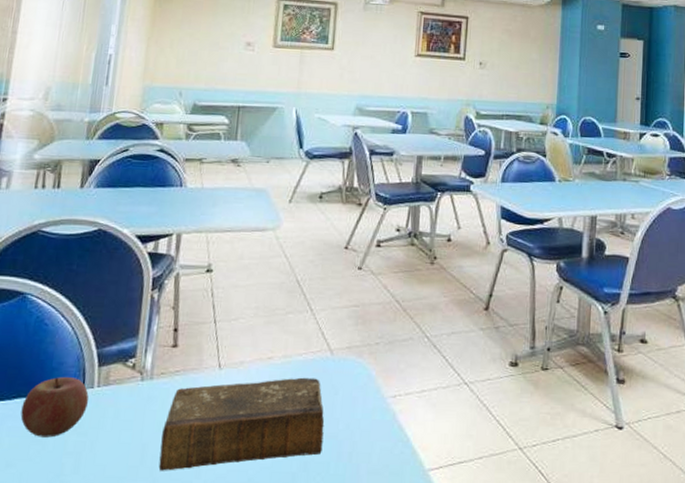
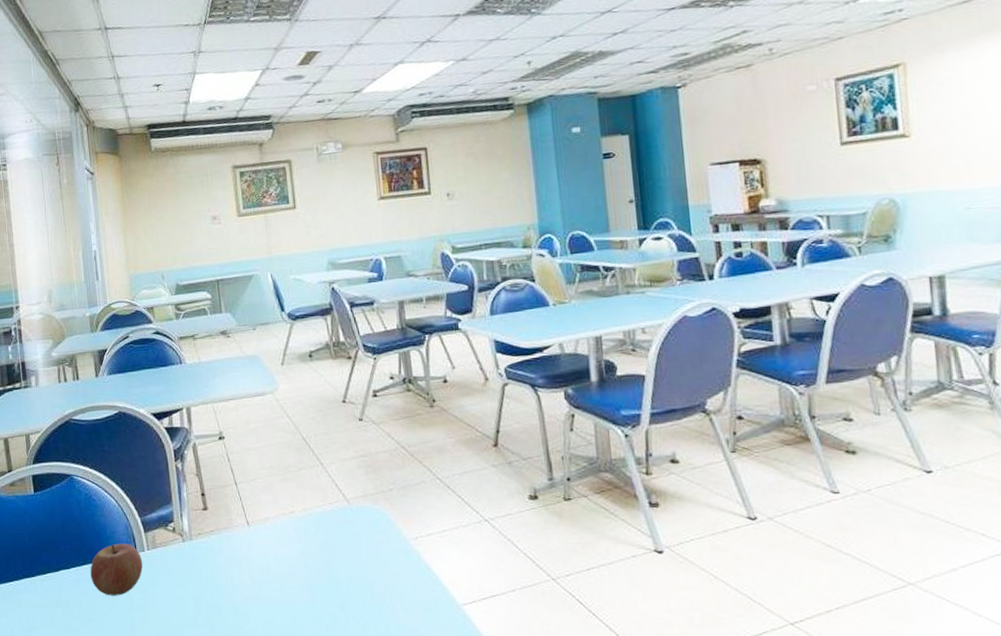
book: present [158,377,325,471] -> none [209,527,356,619]

